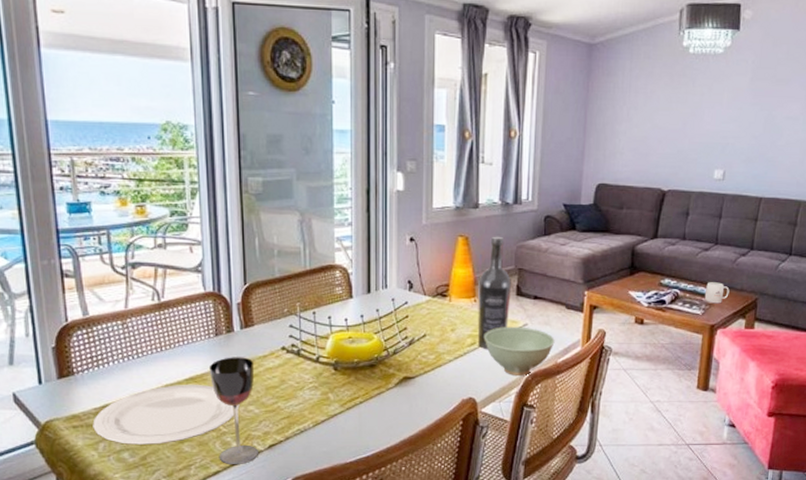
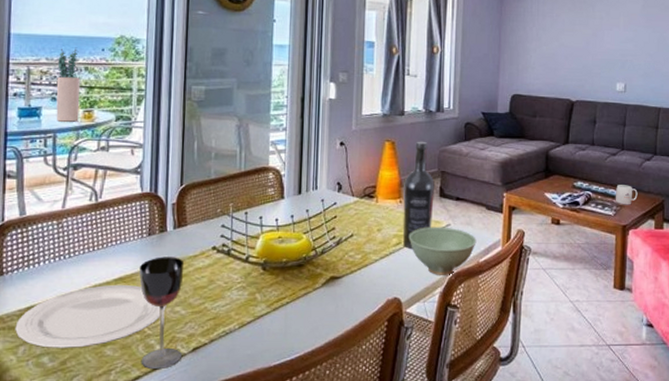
vase: none [102,135,132,218] -> present [56,47,80,122]

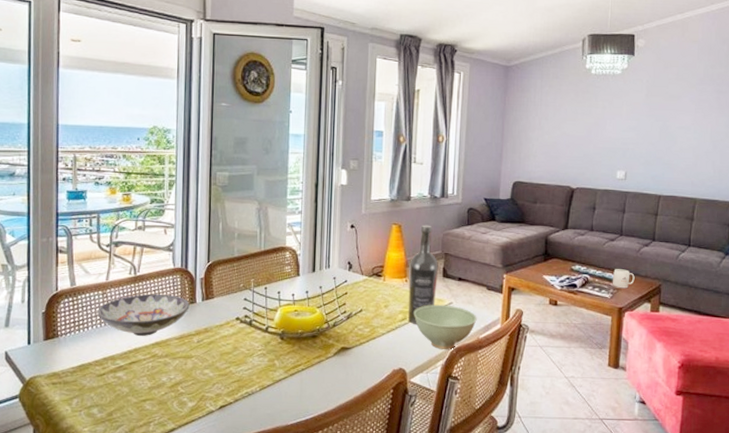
plate: present [15,284,166,349] -> none [69,348,197,403]
bowl: none [51,222,159,271] -> present [97,293,190,336]
vase: present [56,47,80,122] -> none [99,137,120,204]
wineglass: present [139,257,185,369] -> none [173,325,212,423]

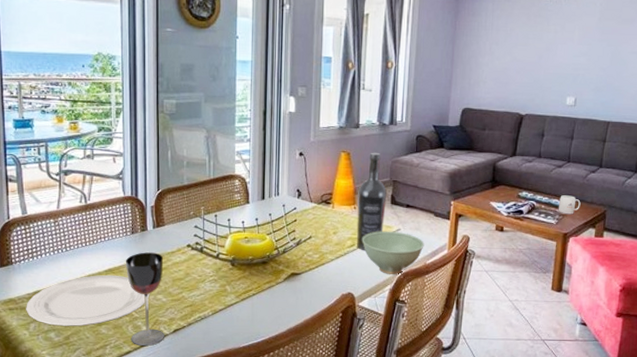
plate: none [69,348,197,403] -> present [26,274,150,327]
bowl: present [97,293,190,336] -> none [50,221,141,263]
wineglass: none [173,325,212,423] -> present [126,252,164,346]

